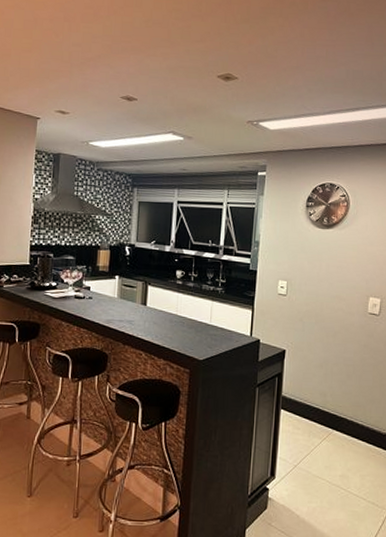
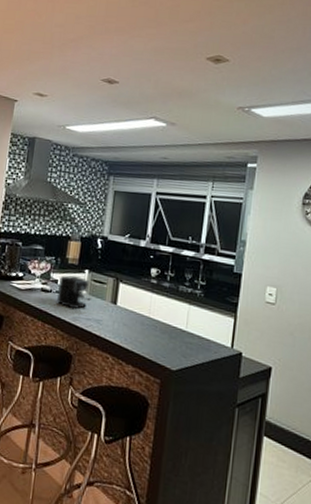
coffee maker: none [90,282,123,313] -> present [56,275,91,309]

